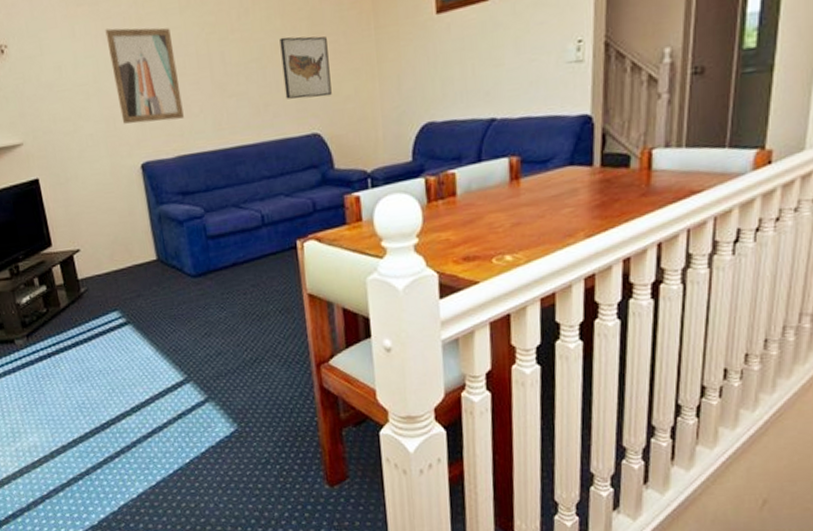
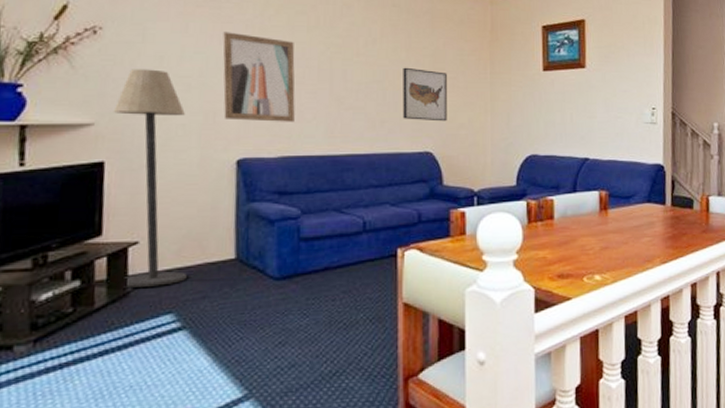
floor lamp: none [34,81,122,290] -> present [113,69,187,288]

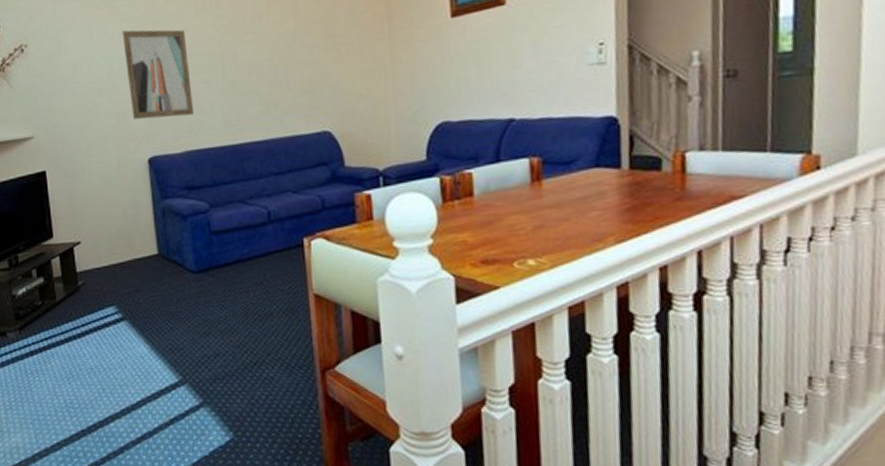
floor lamp: present [113,69,187,288] -> none [45,78,121,283]
wall art: present [402,67,447,122] -> none [292,38,344,98]

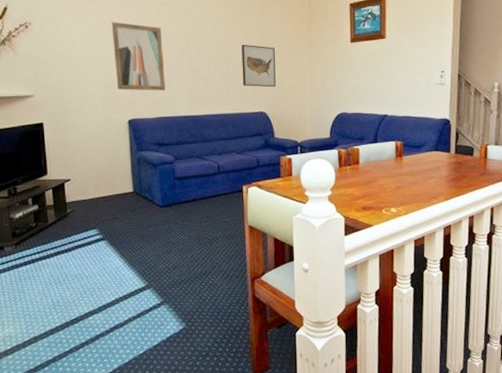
wall art: none [292,38,344,98] -> present [241,44,276,88]

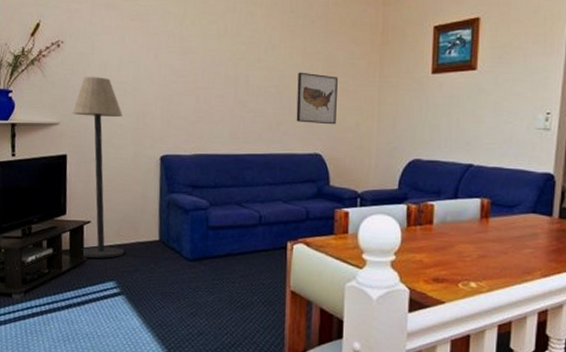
floor lamp: none [44,53,103,211] -> present [72,77,124,258]
wall art: present [111,22,165,91] -> none [150,42,207,123]

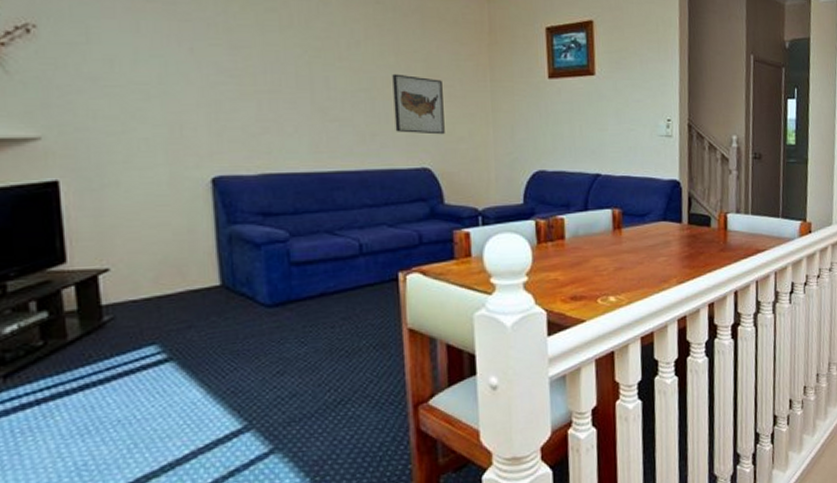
floor lamp: present [72,77,124,258] -> none [61,75,168,319]

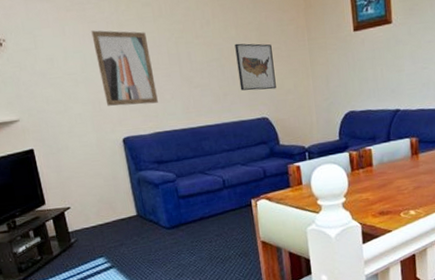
wall art: none [181,31,274,135] -> present [91,30,158,106]

